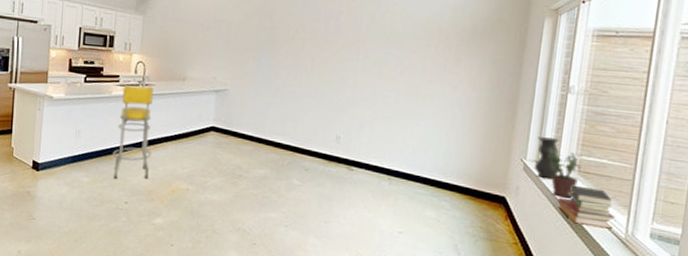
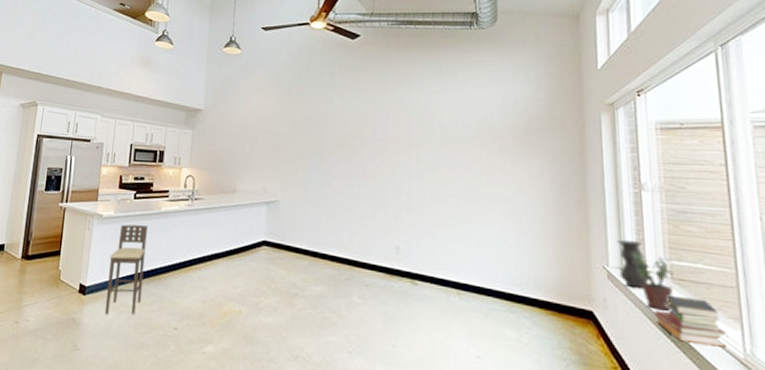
bar stool: none [58,106,98,190] -> present [104,224,147,315]
bar stool: present [113,85,154,180] -> none [162,200,203,303]

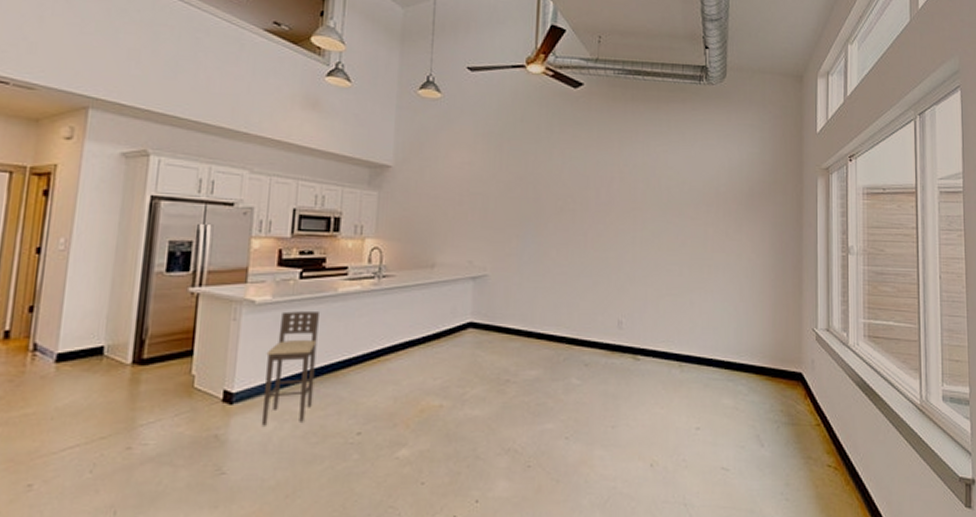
vase: present [617,240,650,289] -> none [825,303,851,348]
potted plant: present [631,252,675,311] -> none [837,313,872,367]
books: present [654,294,728,348] -> none [853,352,910,396]

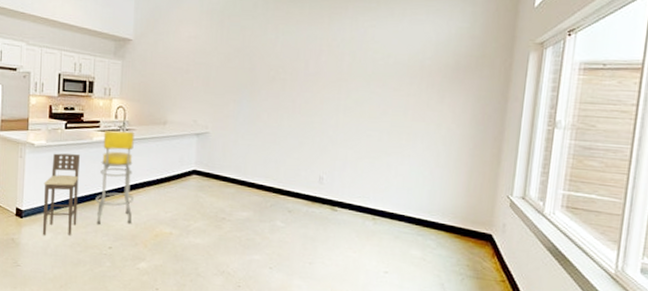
bar stool: none [339,278,393,404] -> present [95,130,134,225]

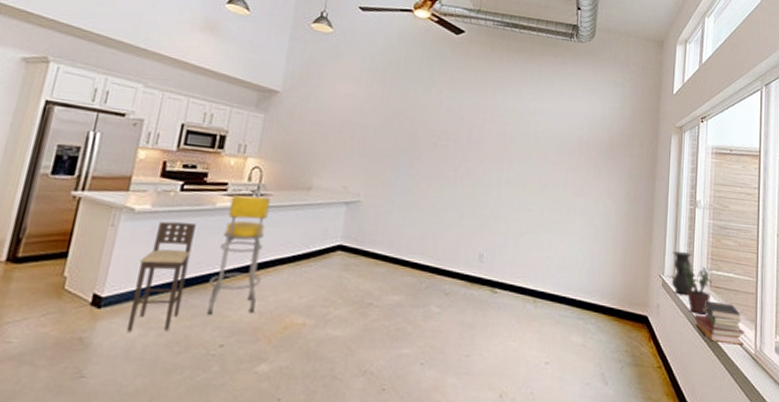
vase: none [520,173,548,216] -> present [671,251,694,296]
potted plant: none [534,184,570,235] -> present [682,262,713,315]
books: none [545,221,606,265] -> present [694,300,746,345]

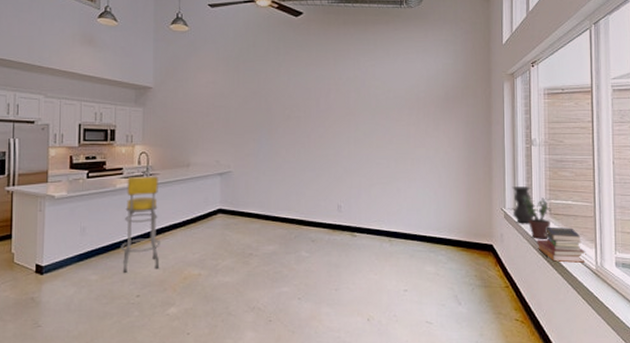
bar stool: present [126,221,196,332] -> none [64,203,103,291]

